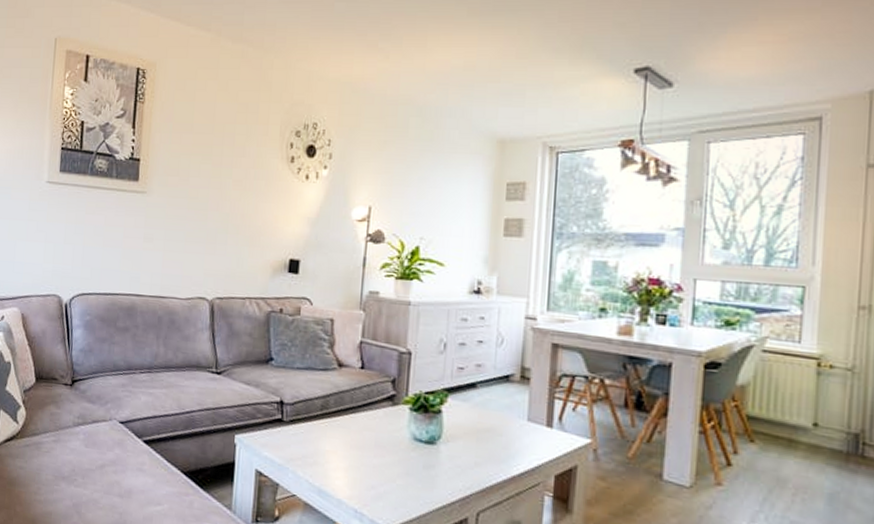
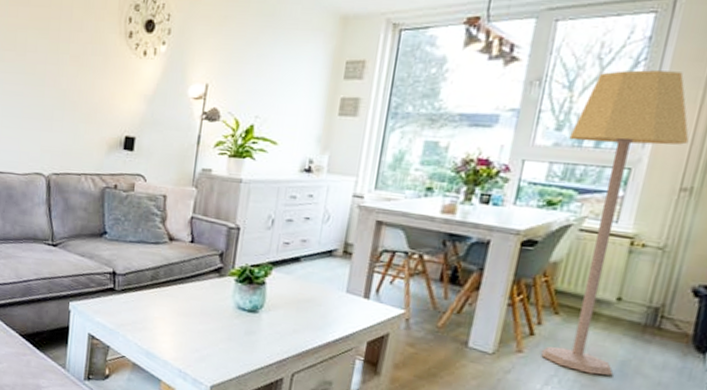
lamp: none [738,189,859,511] -> present [541,70,689,376]

